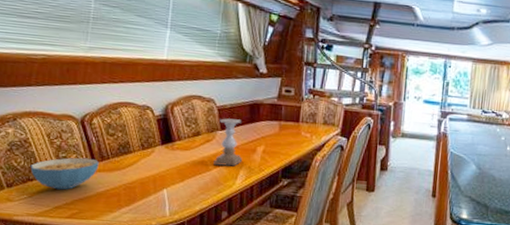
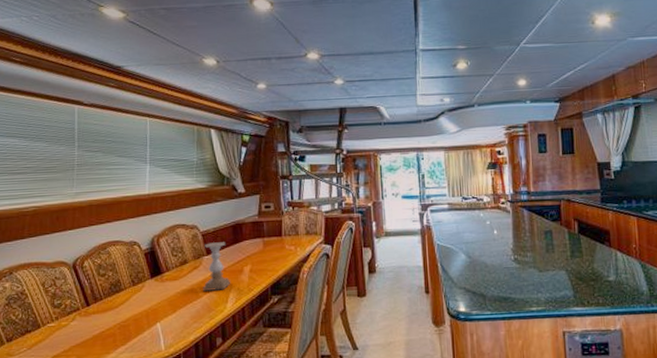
cereal bowl: present [30,157,99,190] -> none [28,301,93,338]

